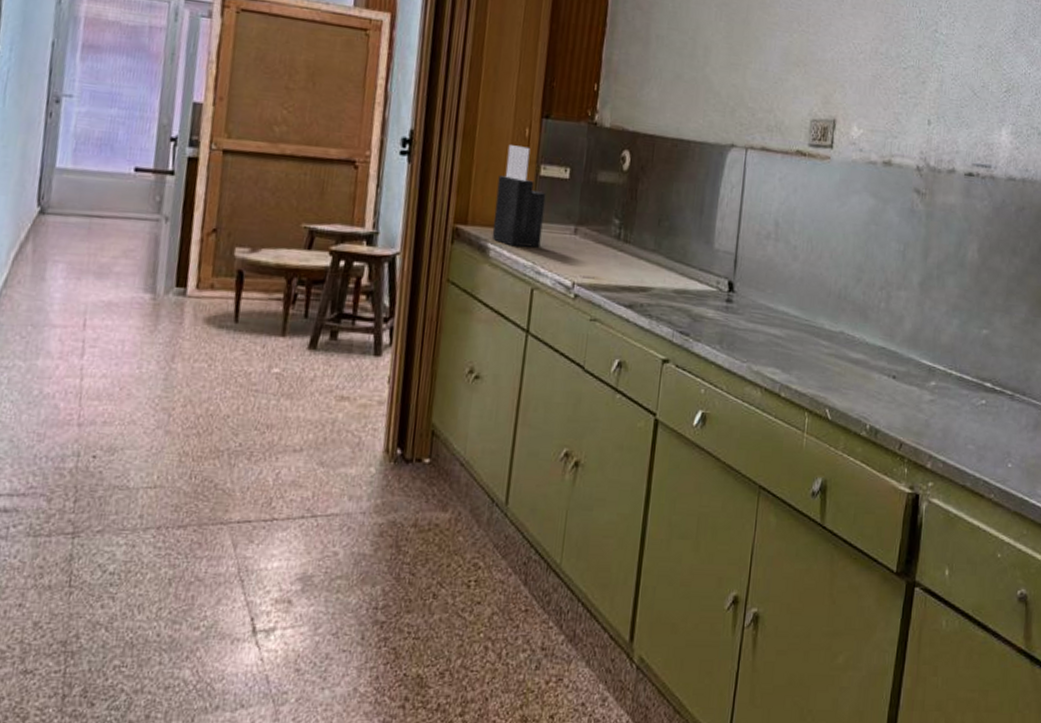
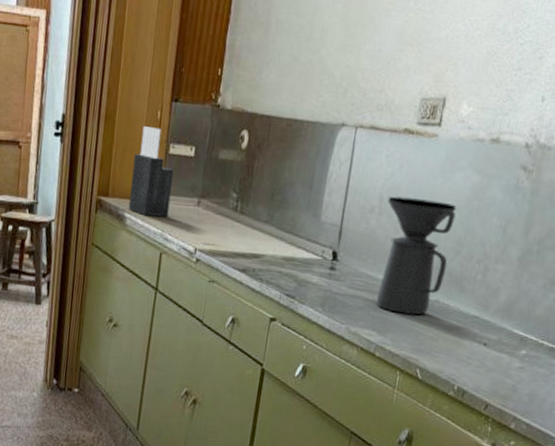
coffee maker: none [778,221,855,349] -> present [376,196,457,315]

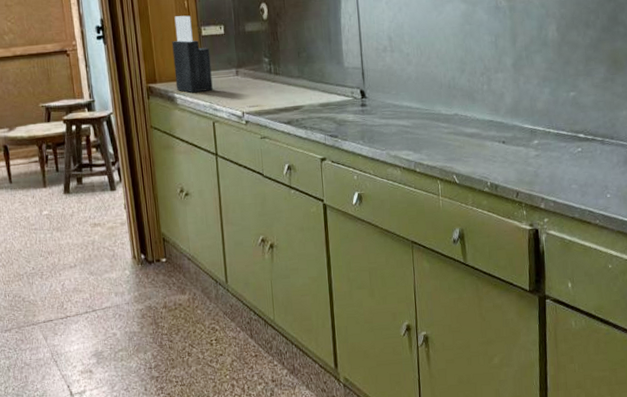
coffee maker: present [376,196,457,315] -> none [396,31,457,132]

